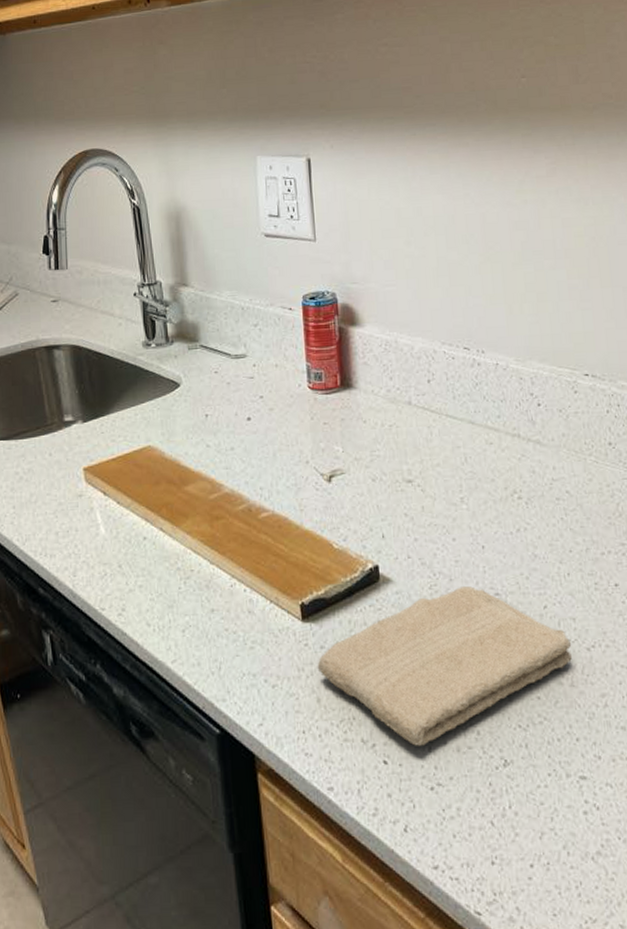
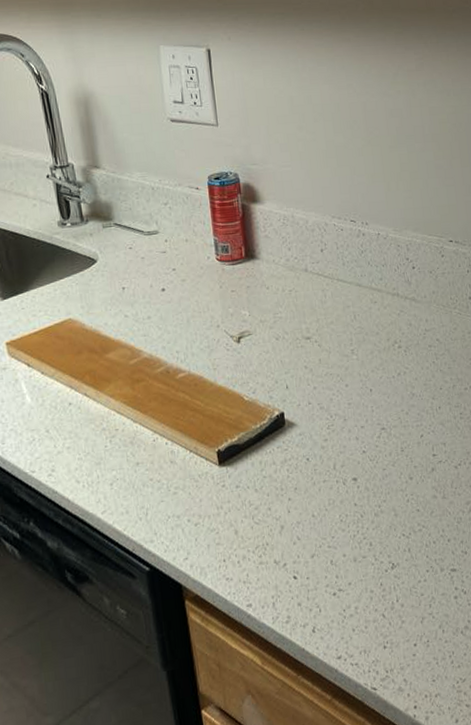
washcloth: present [317,586,572,746] -> none [233,424,443,561]

